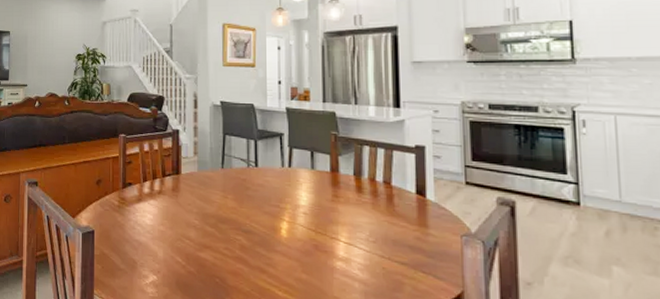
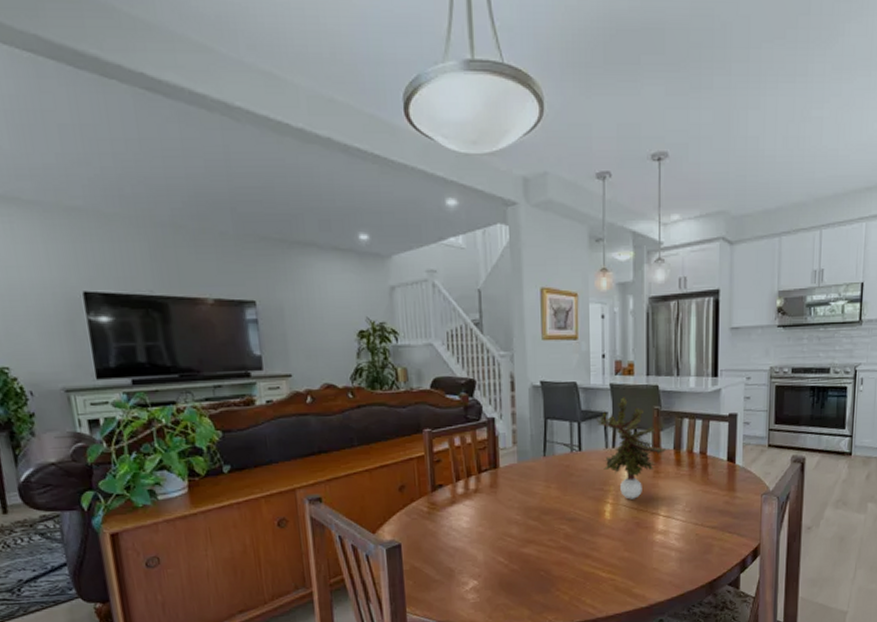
potted plant: none [272,120,346,221] -> present [596,397,667,499]

